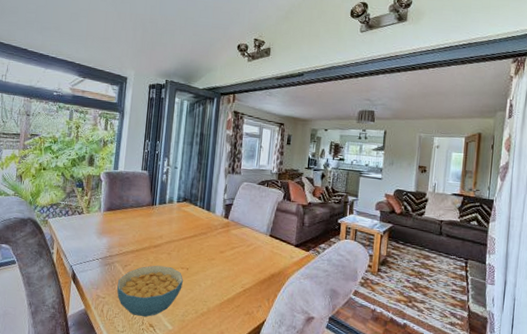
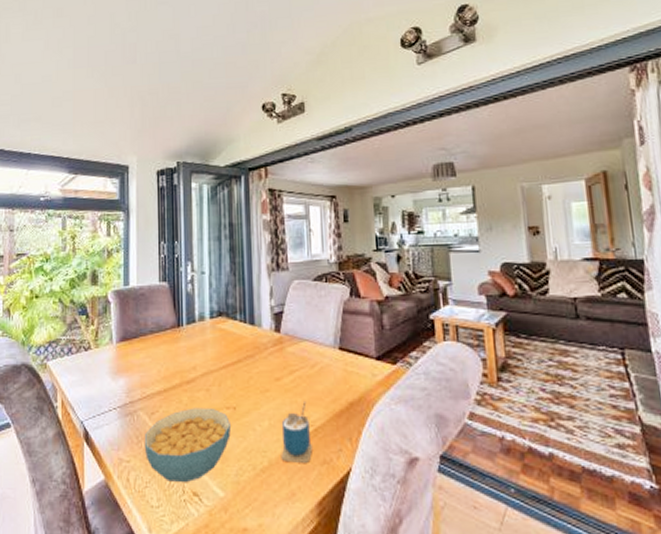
cup: none [217,269,241,313] -> present [281,400,314,463]

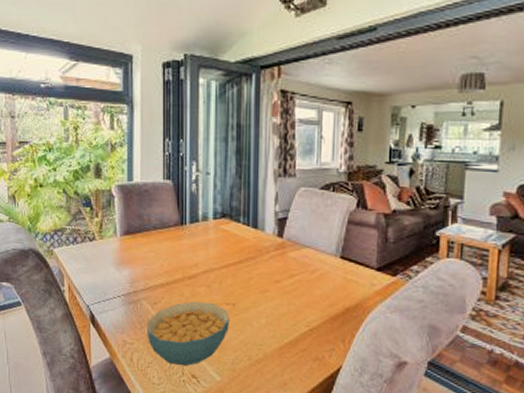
cup: present [281,400,314,463] -> none [276,303,307,358]

